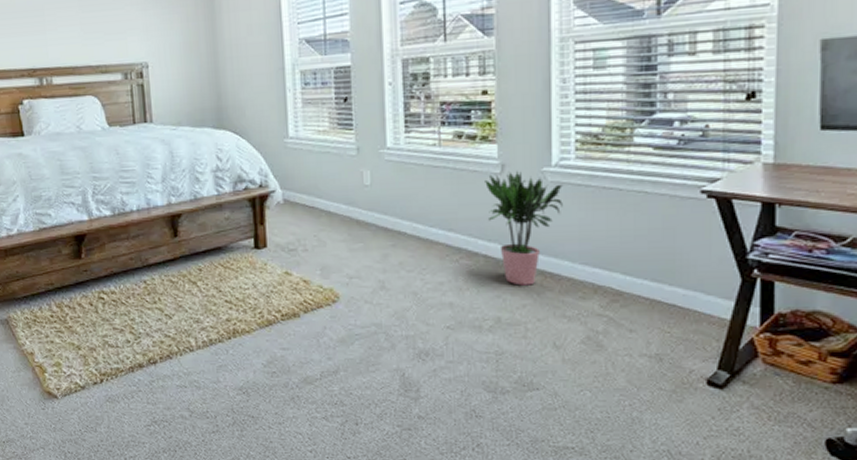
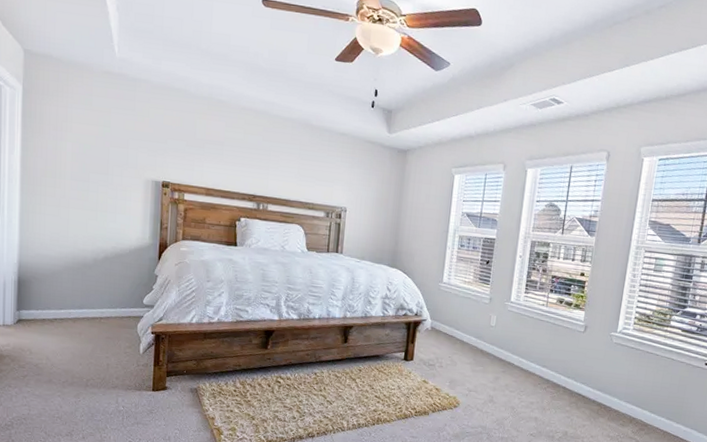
potted plant: present [485,170,563,286] -> none [570,331,622,412]

